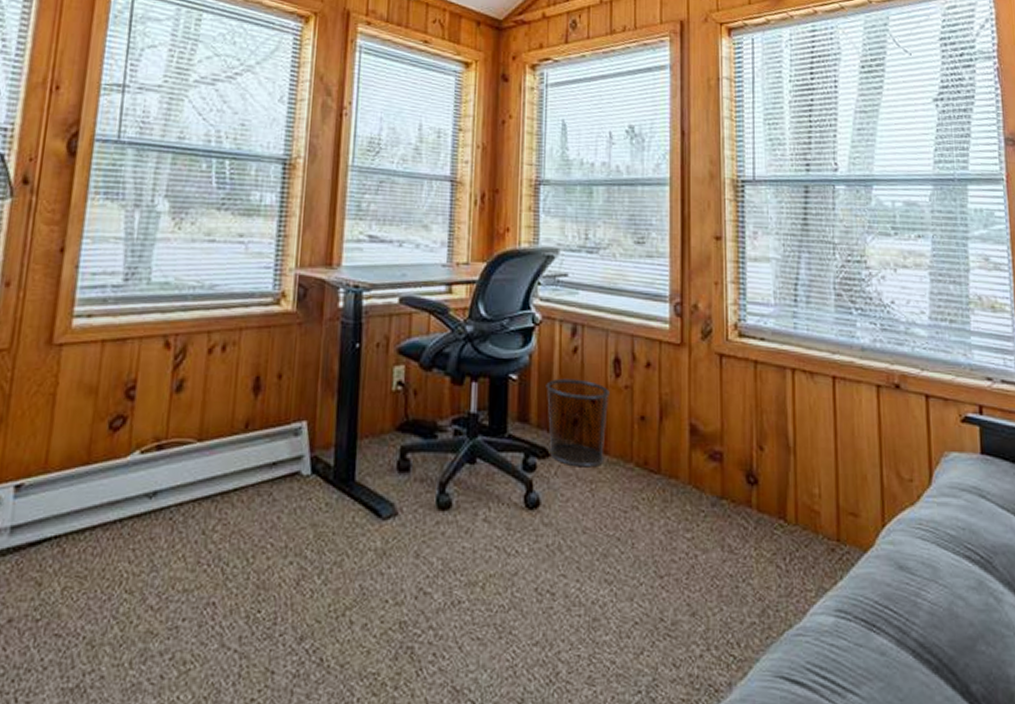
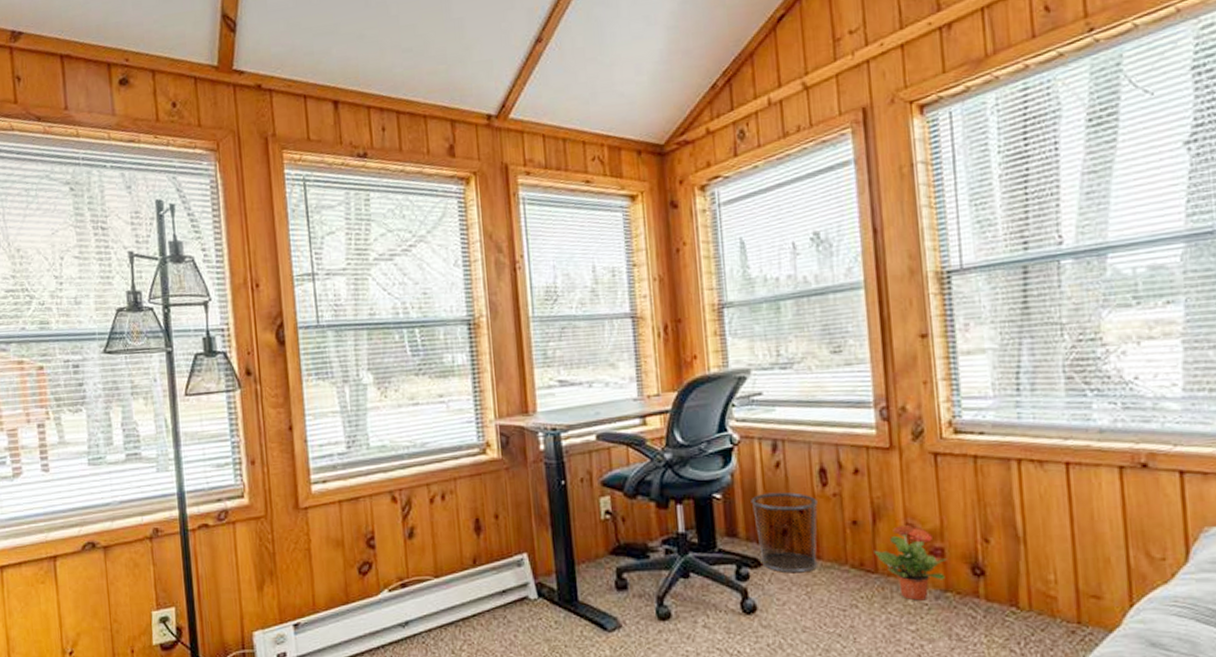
potted plant: none [658,424,725,507] -> present [874,524,947,601]

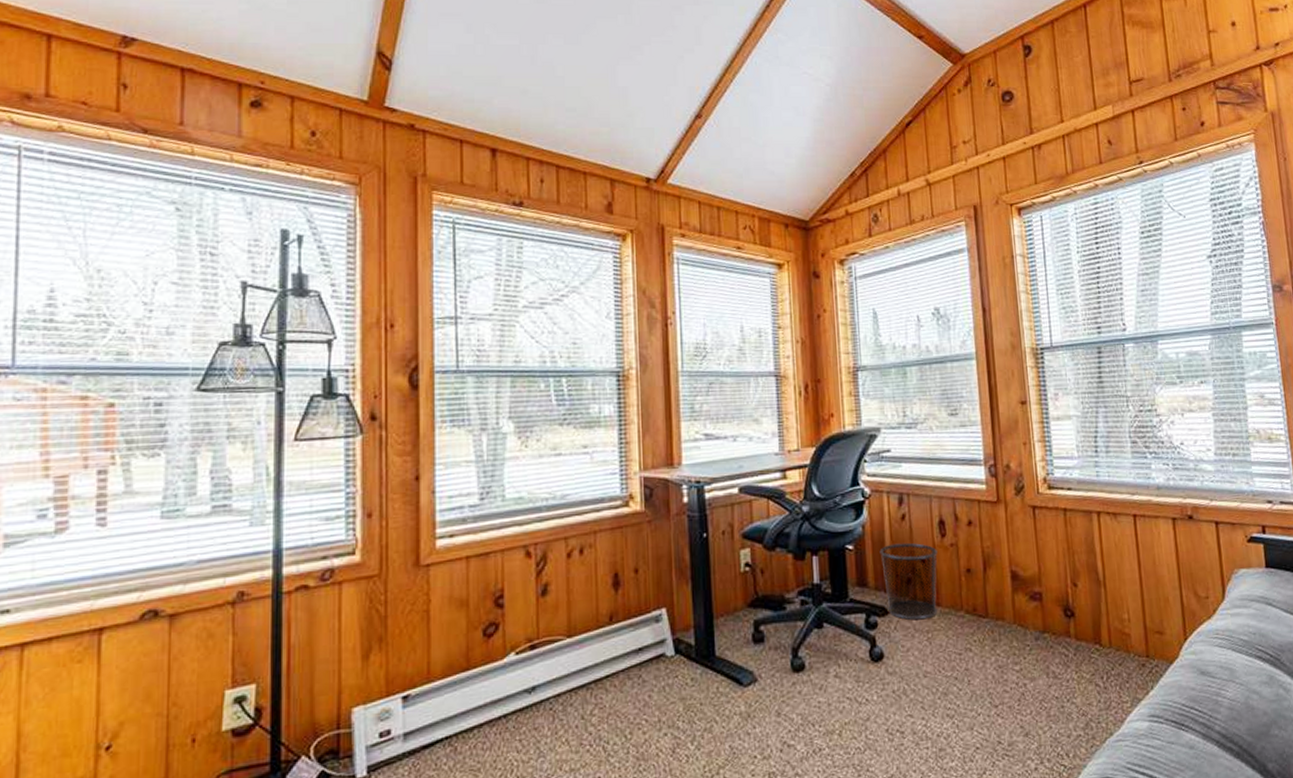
potted plant: present [874,524,947,601] -> none [984,571,1044,642]

